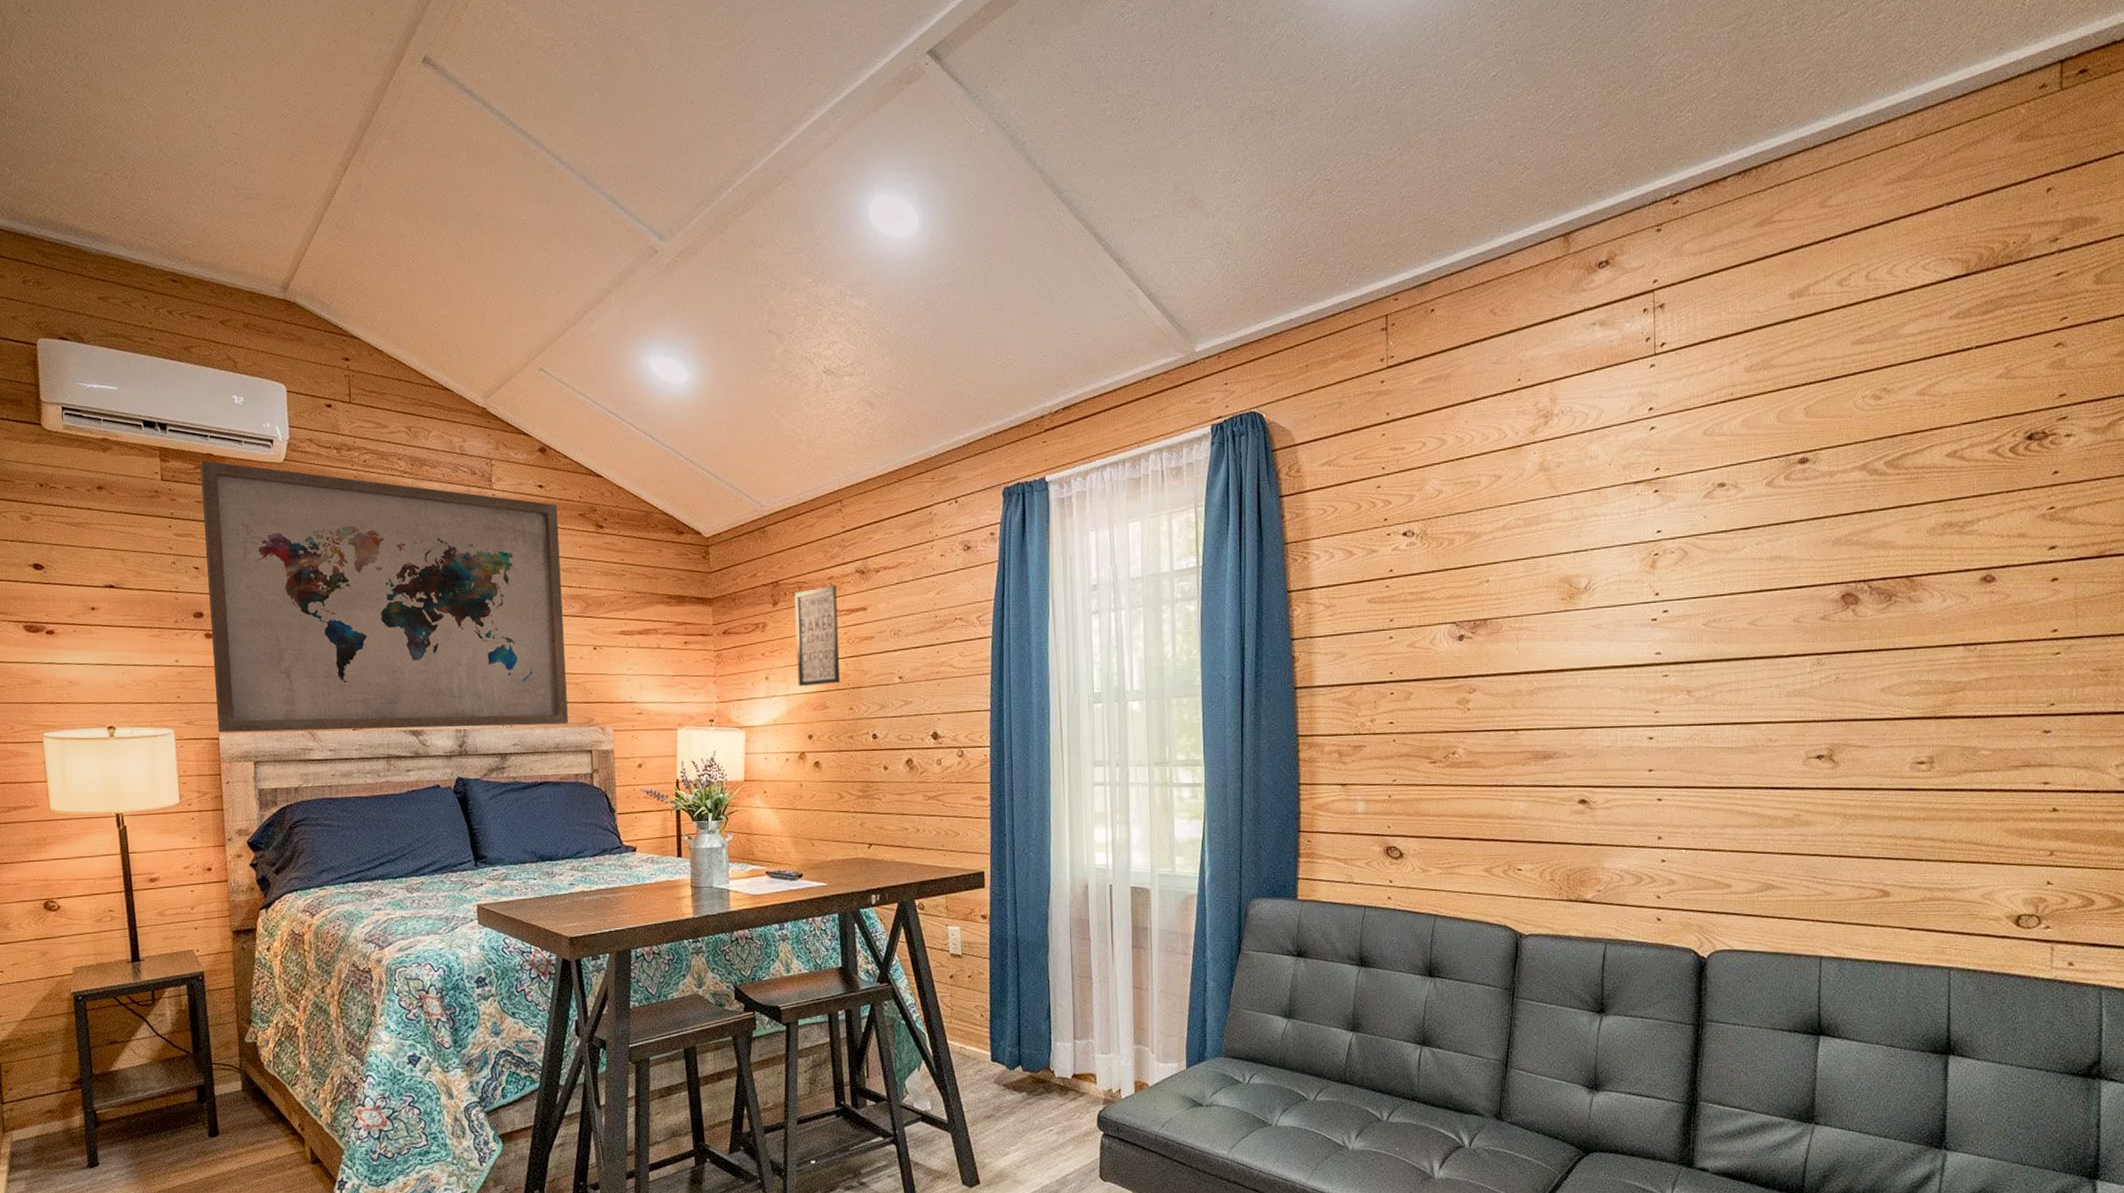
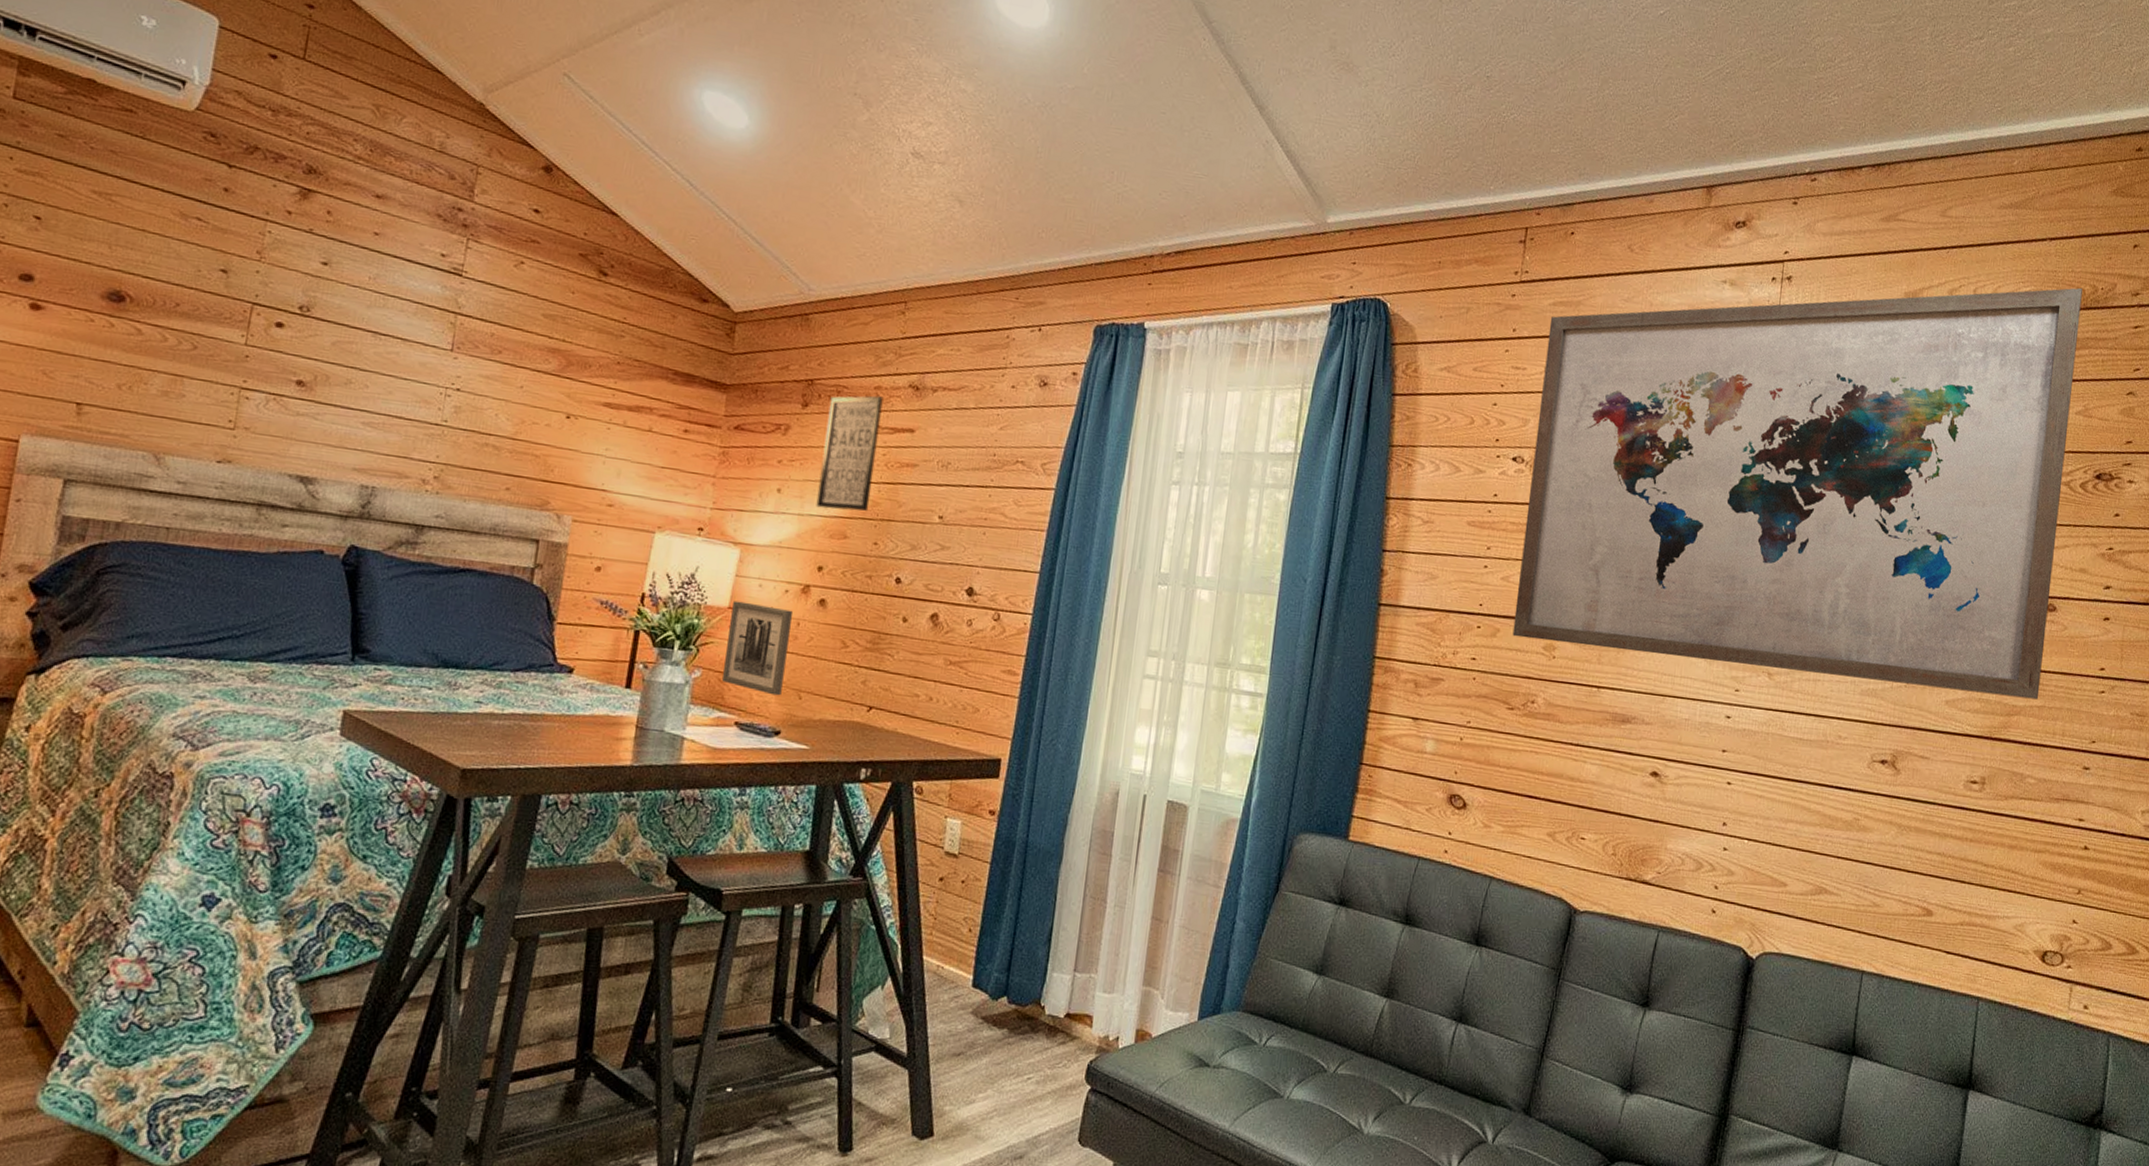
wall art: present [200,461,568,733] -> none [21,86,554,503]
wall art: none [747,774,798,846] -> present [721,600,792,696]
wall art: none [1421,246,1991,697] -> present [1512,287,2083,700]

